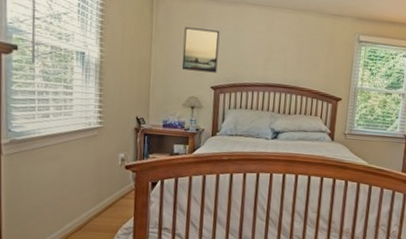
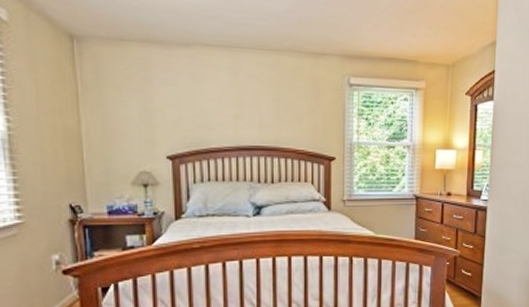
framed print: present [181,27,220,73] -> none [122,80,173,138]

